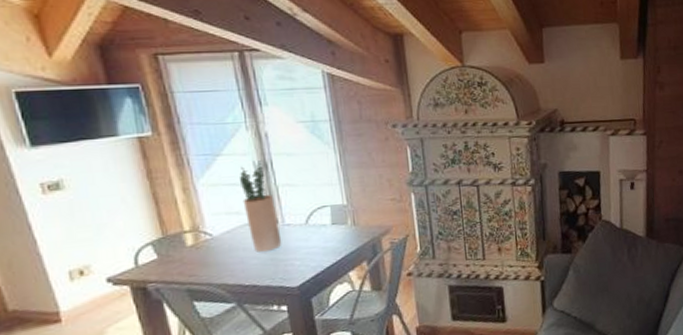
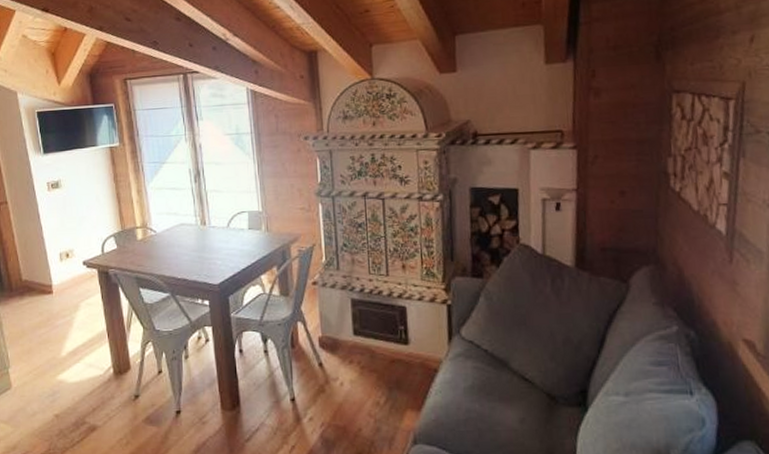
vase: present [239,160,282,254] -> none [178,168,208,251]

